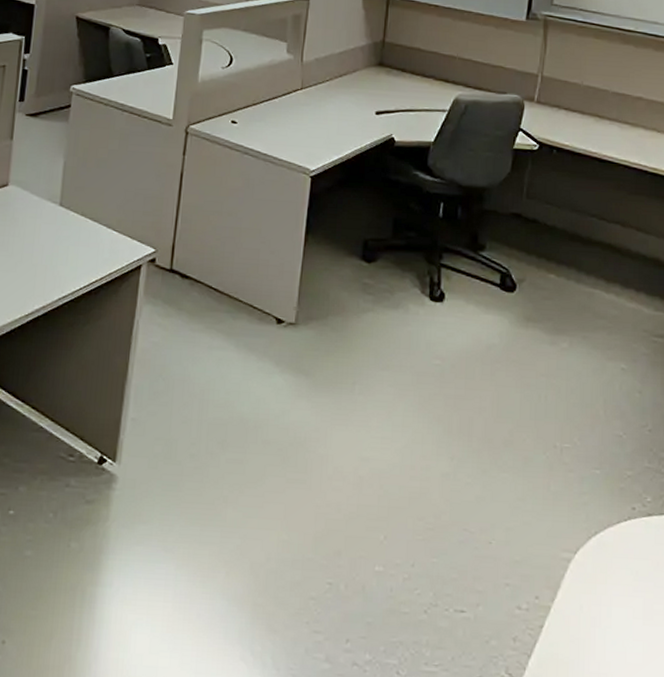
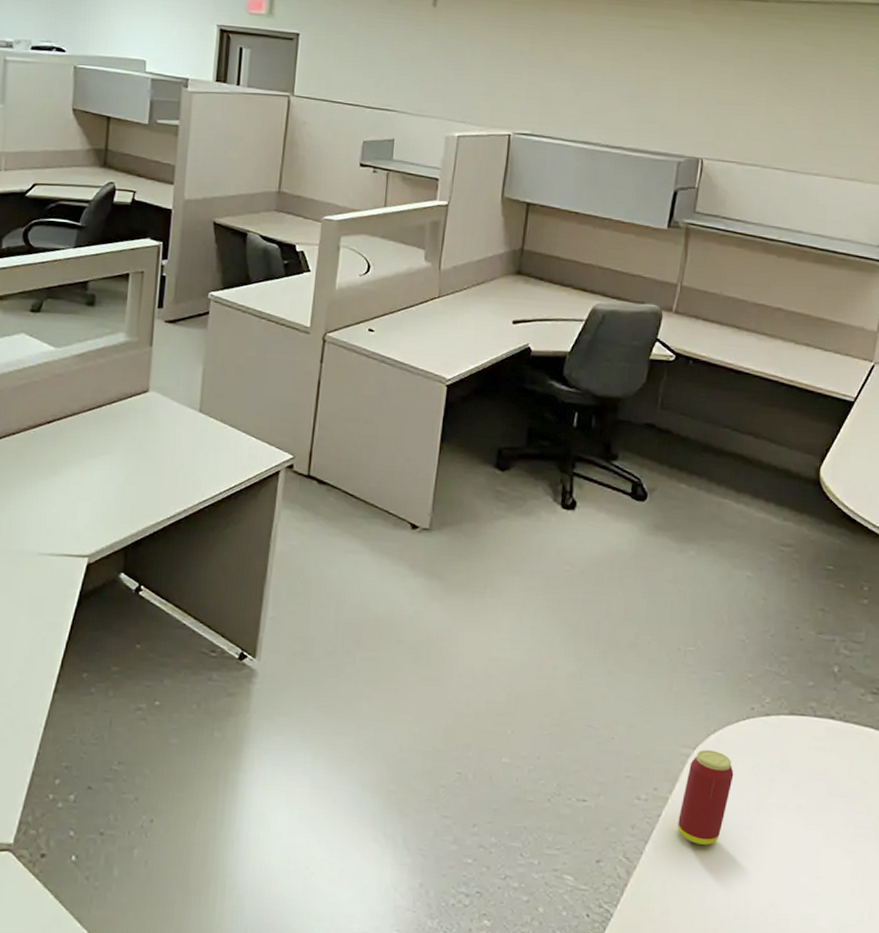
beverage can: none [562,554,618,658] -> present [678,750,734,845]

